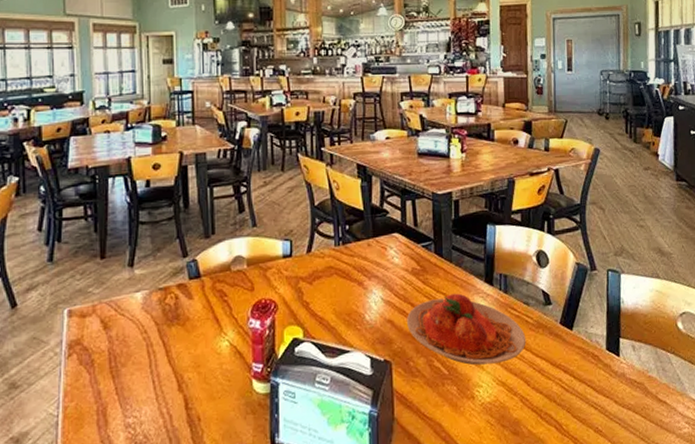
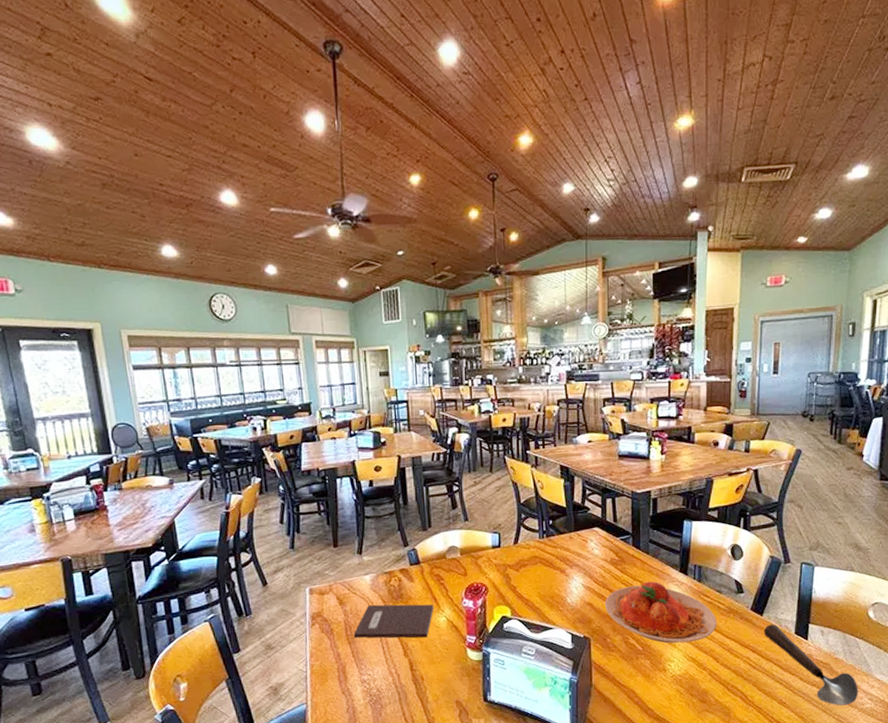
notebook: none [118,326,215,371] -> present [353,604,434,638]
spoon: none [574,340,675,432] -> present [764,624,858,706]

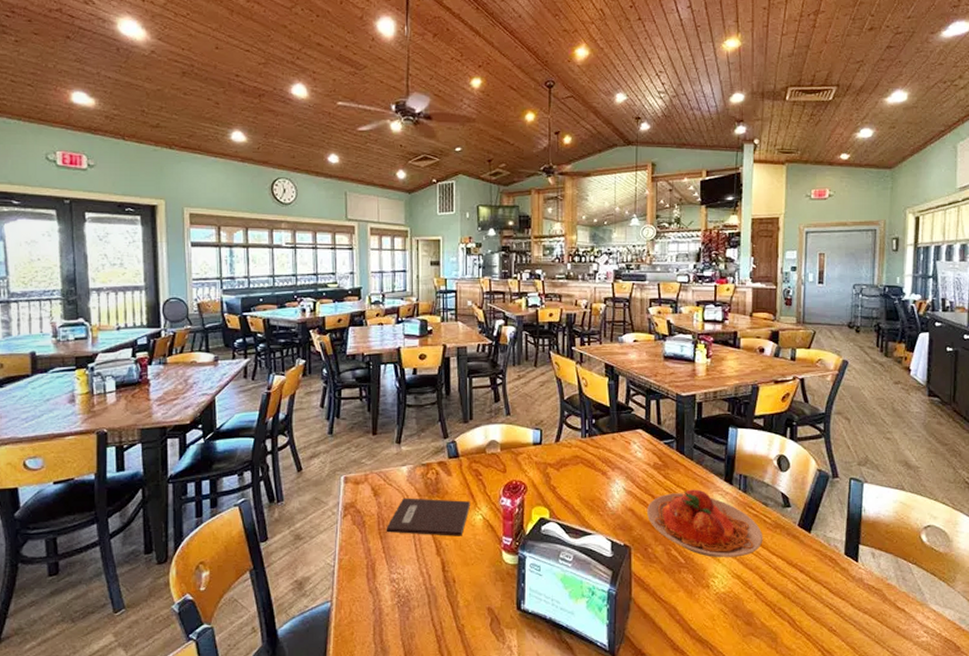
spoon: present [764,624,858,706] -> none [812,543,913,637]

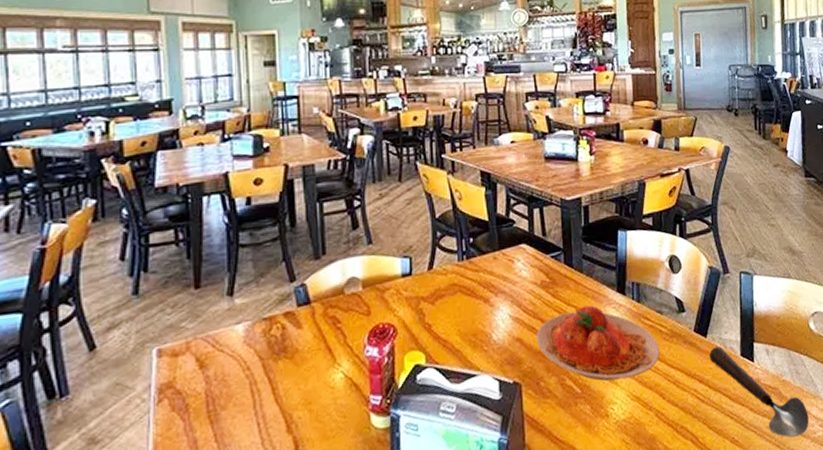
notebook: present [386,498,470,536] -> none [217,357,328,415]
spoon: none [812,543,913,637] -> present [709,346,809,438]

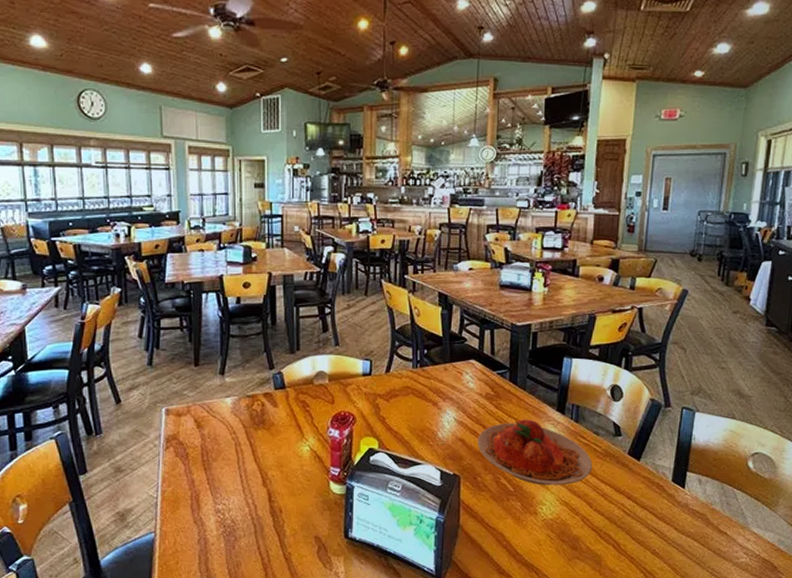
spoon: present [709,346,809,438] -> none [640,470,734,559]

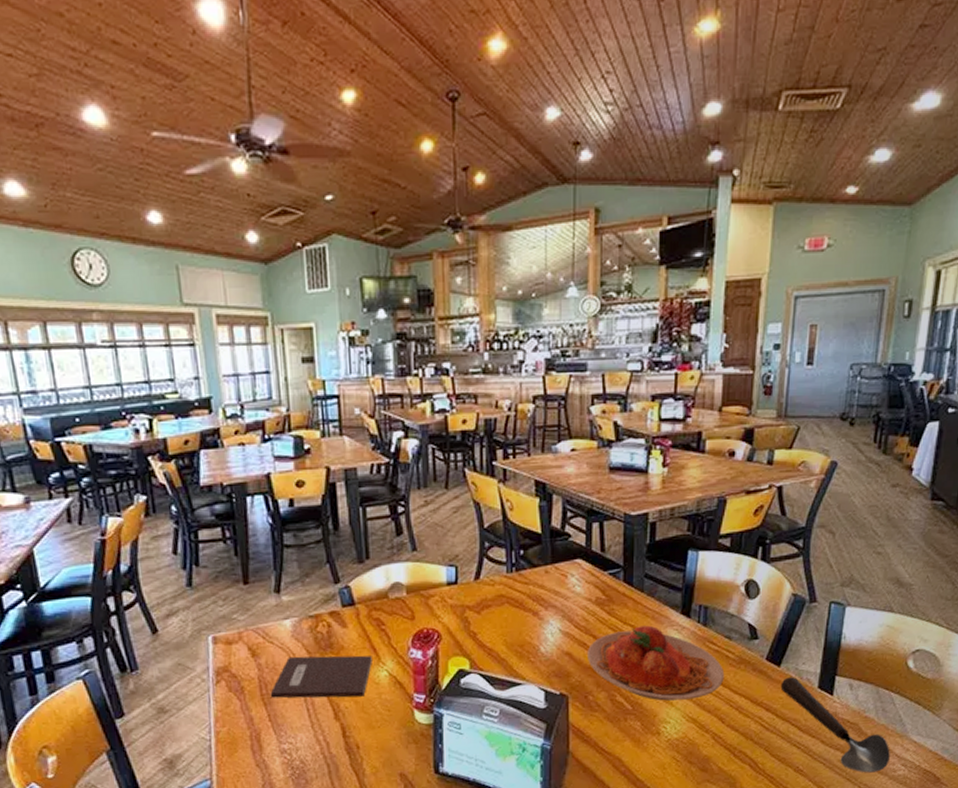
notebook: none [210,429,297,467] -> present [270,655,372,698]
spoon: none [640,470,734,559] -> present [780,677,890,773]

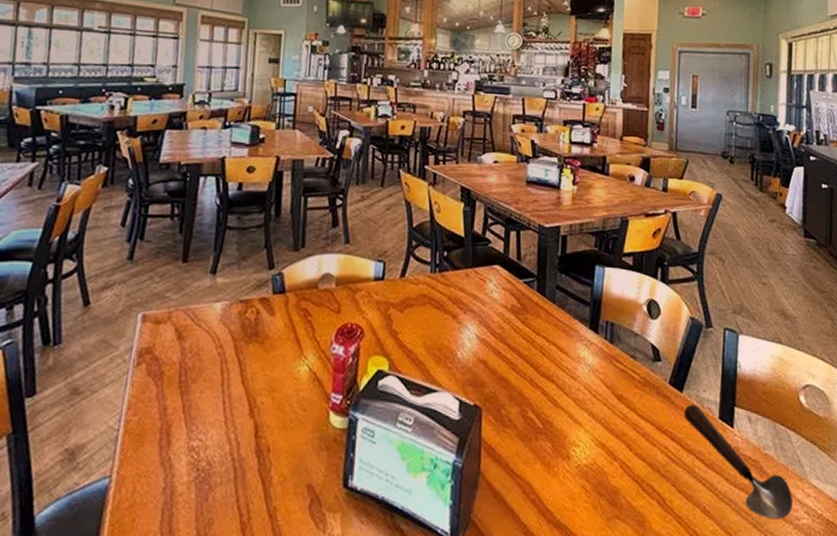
notebook: present [270,655,372,698] -> none [188,342,295,392]
plate: present [588,625,725,701] -> none [502,338,631,421]

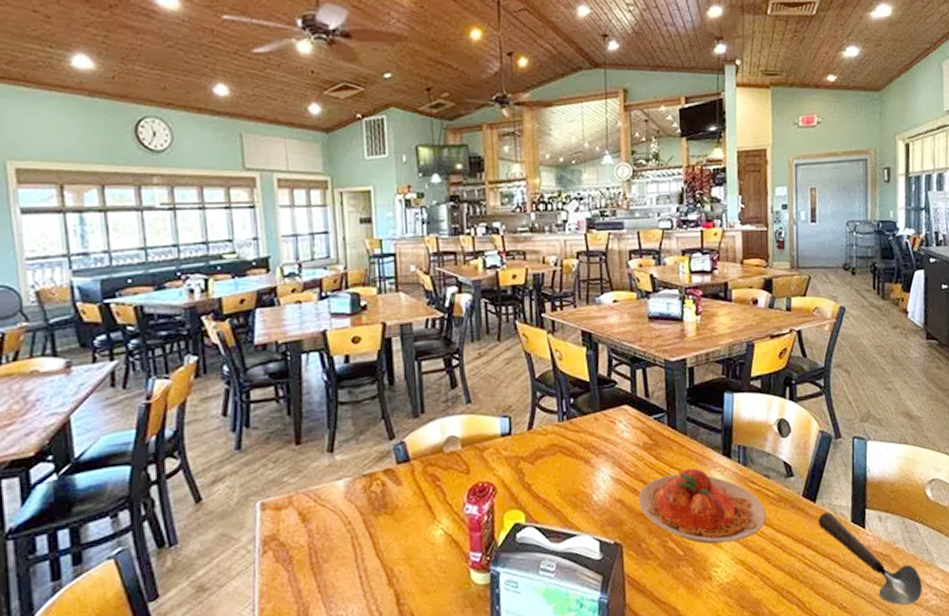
plate: none [502,338,631,421] -> present [638,468,767,544]

